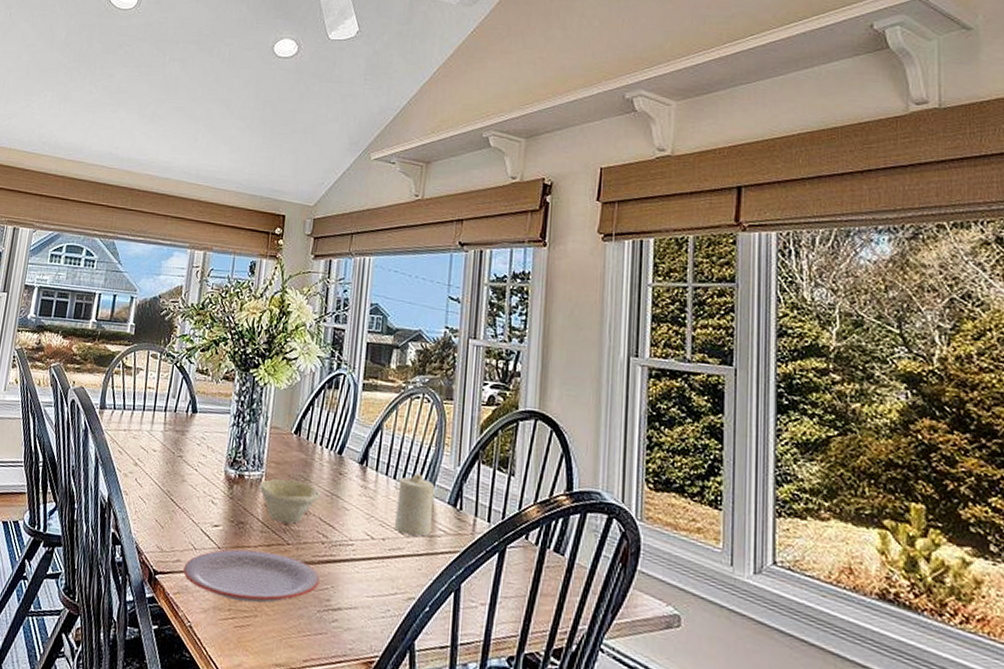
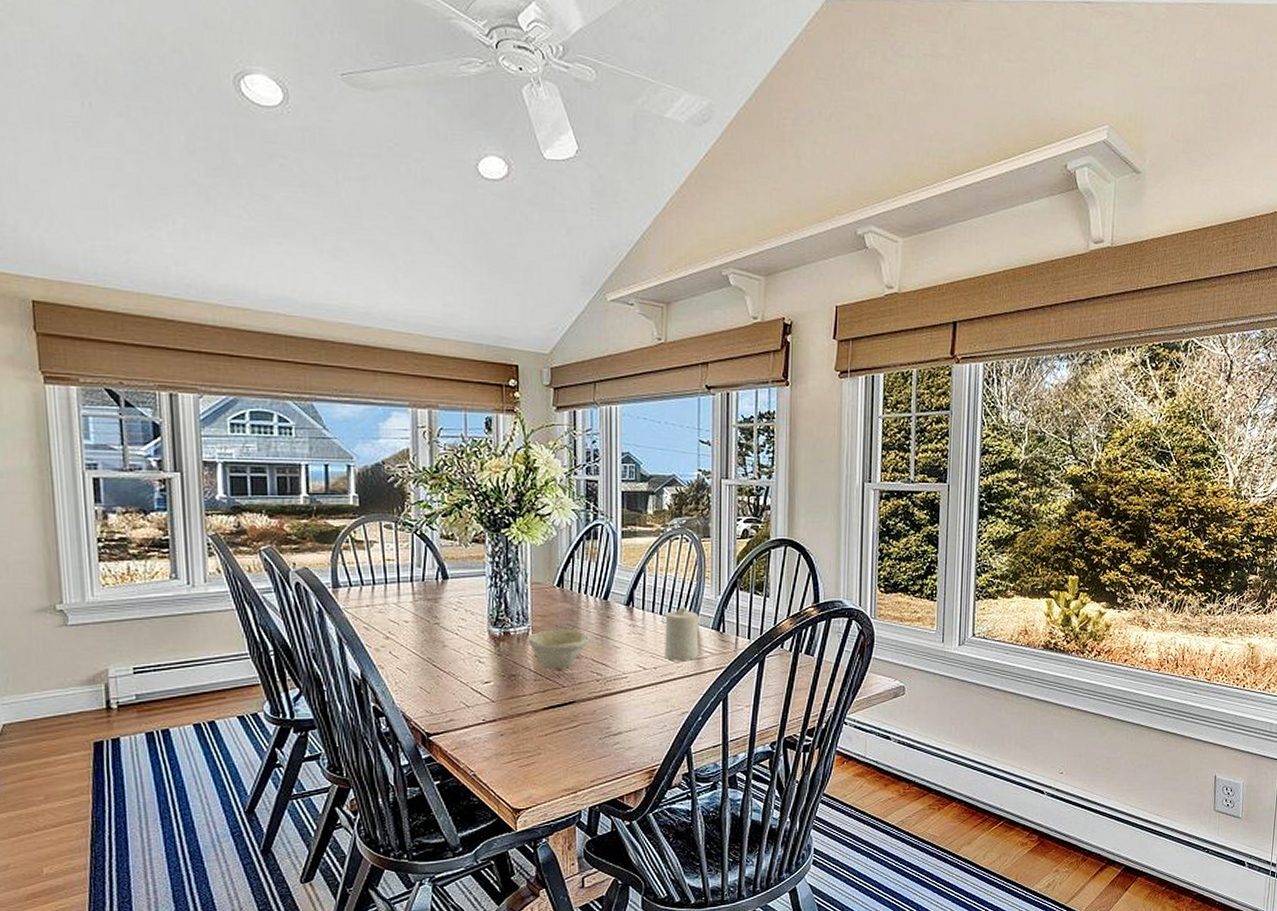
plate: present [183,549,320,603] -> none [459,697,598,744]

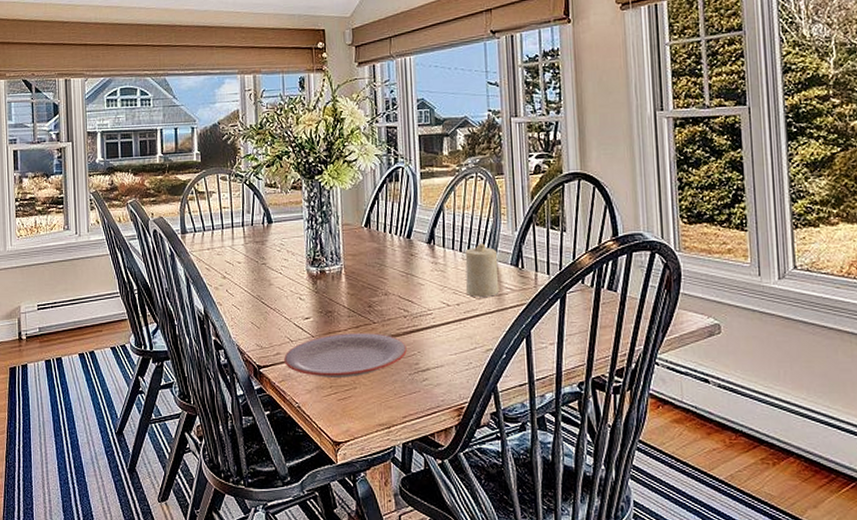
plate: none [459,697,598,744] -> present [284,333,407,377]
bowl: present [526,629,590,669] -> none [339,268,397,305]

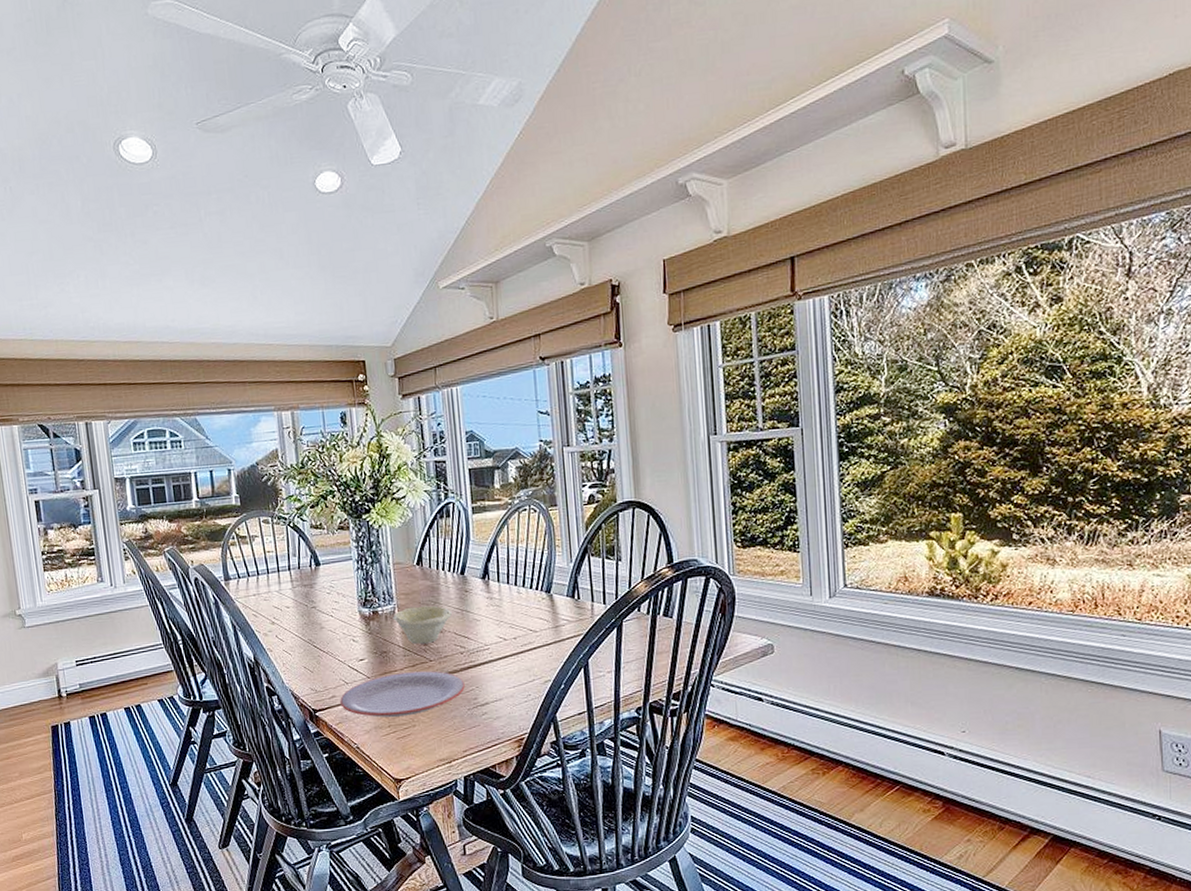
bowl: none [339,268,397,305] -> present [393,605,452,644]
candle: present [465,244,500,297] -> none [520,576,556,630]

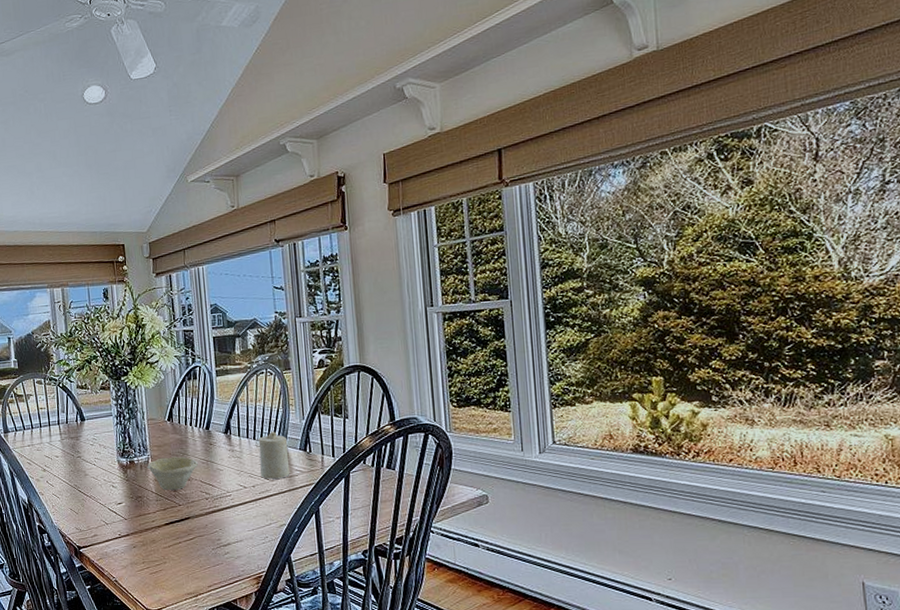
plate: present [340,671,465,718] -> none [101,514,210,555]
candle: none [520,576,556,630] -> present [258,432,290,479]

